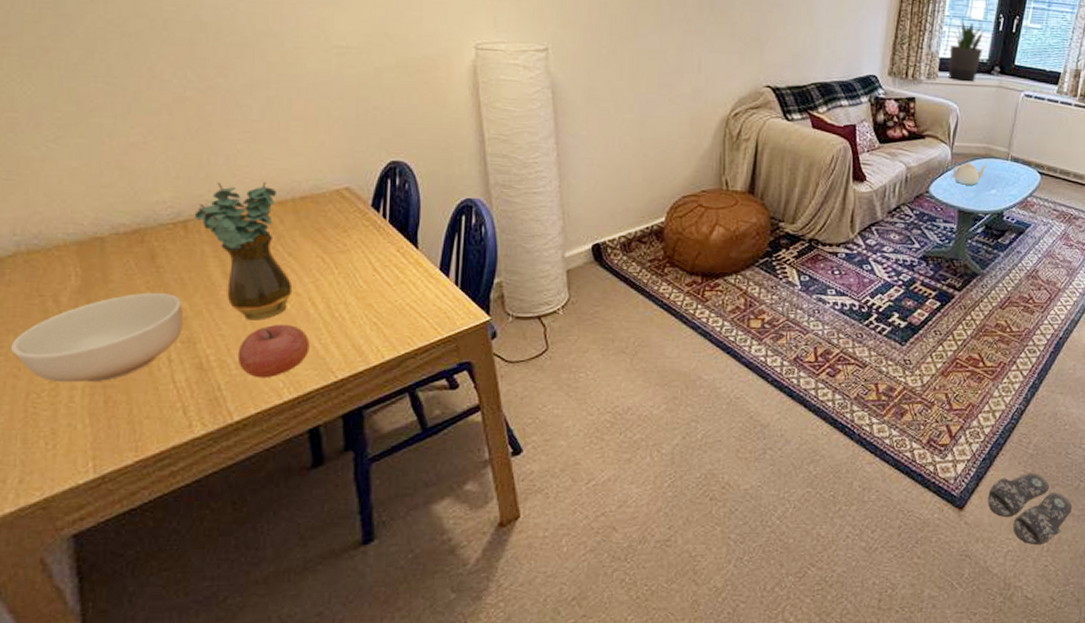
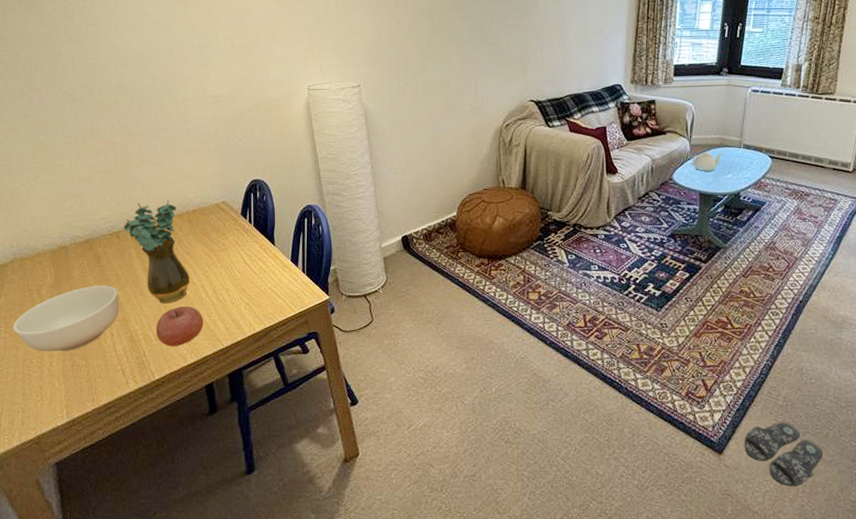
planter: present [948,18,985,81] -> none [682,29,712,82]

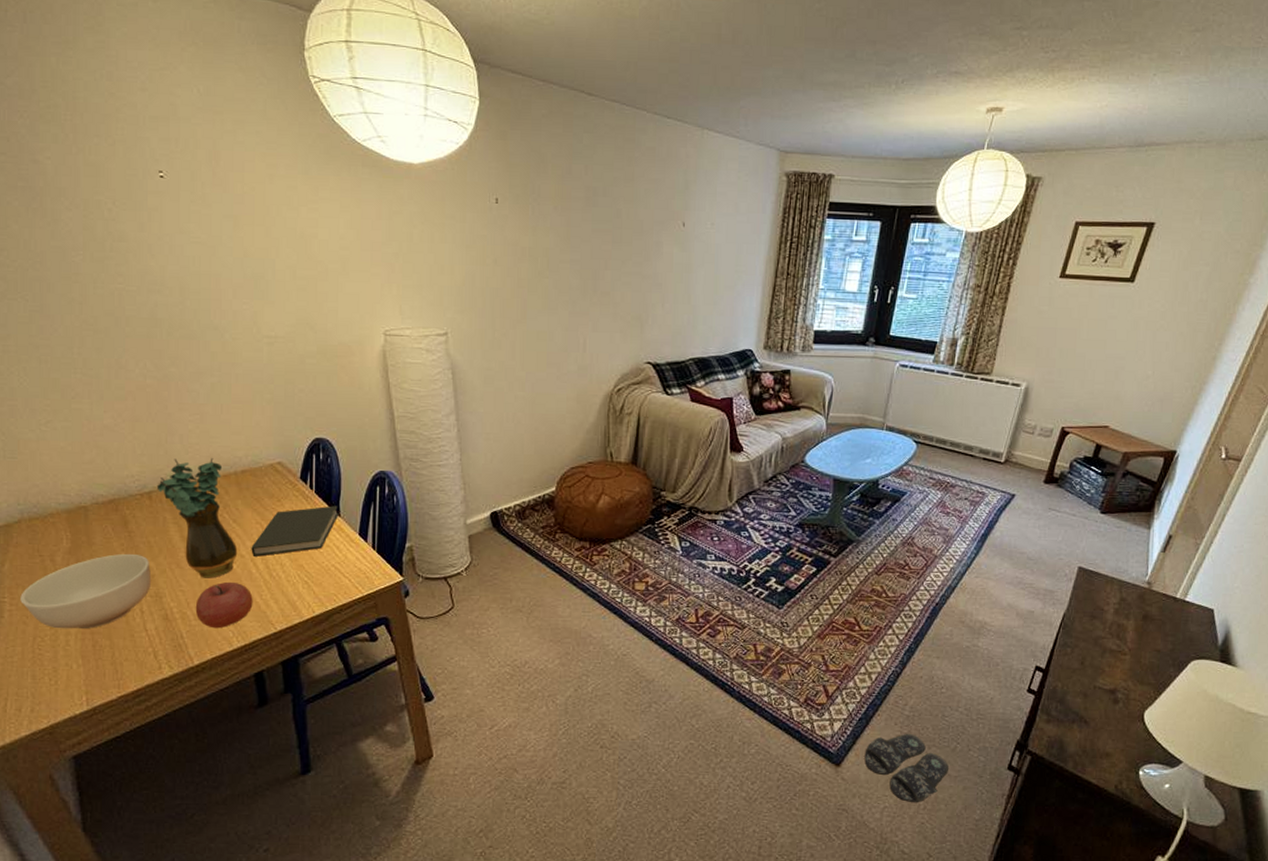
book: none [201,236,274,283] -> present [251,505,339,556]
teapot: present [691,152,723,171] -> none [826,433,863,455]

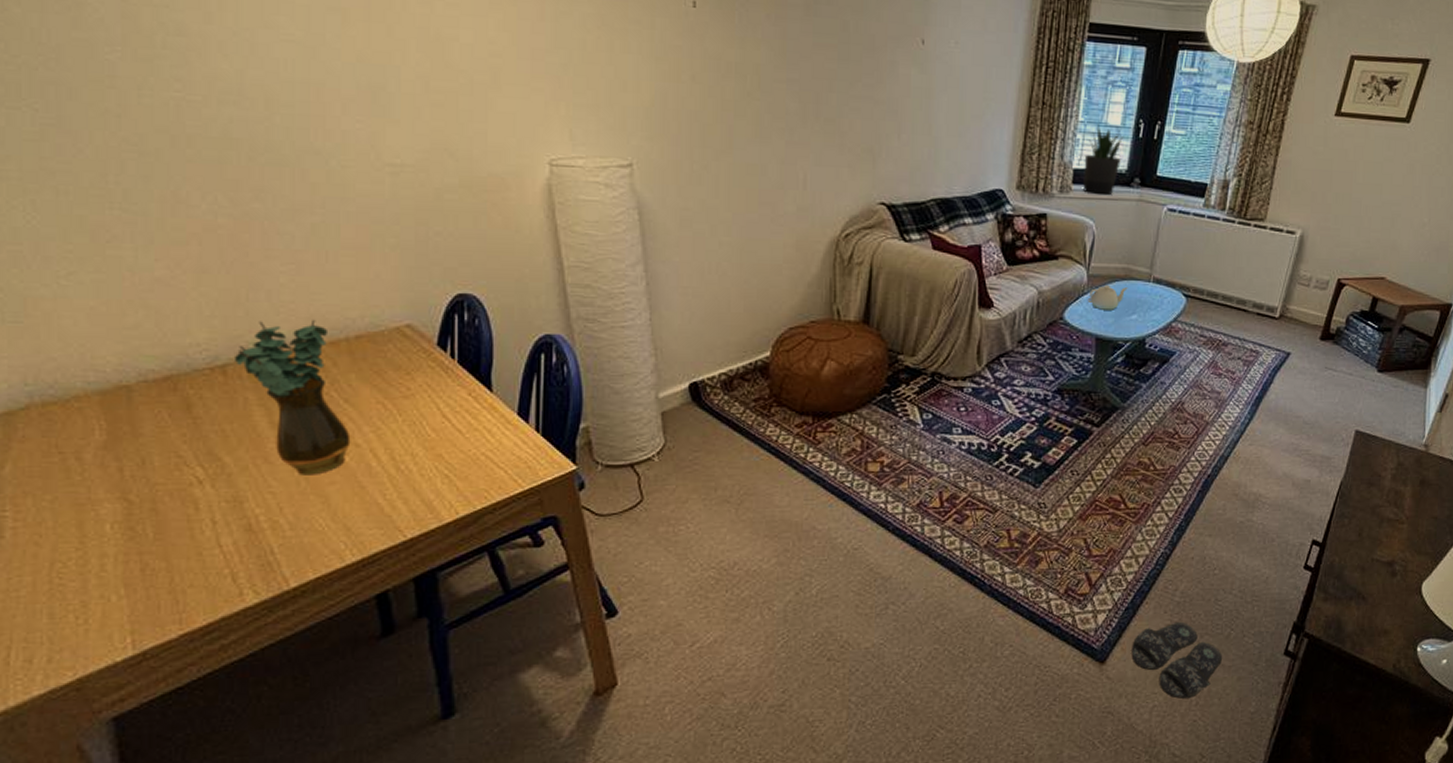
bowl: present [20,553,152,629] -> none [30,446,228,550]
fruit: present [195,581,253,629] -> none [291,478,373,540]
book: present [251,505,339,556] -> none [370,378,491,445]
planter: none [823,290,859,352] -> present [1083,124,1123,194]
teapot: none [826,433,863,455] -> present [1087,285,1128,310]

